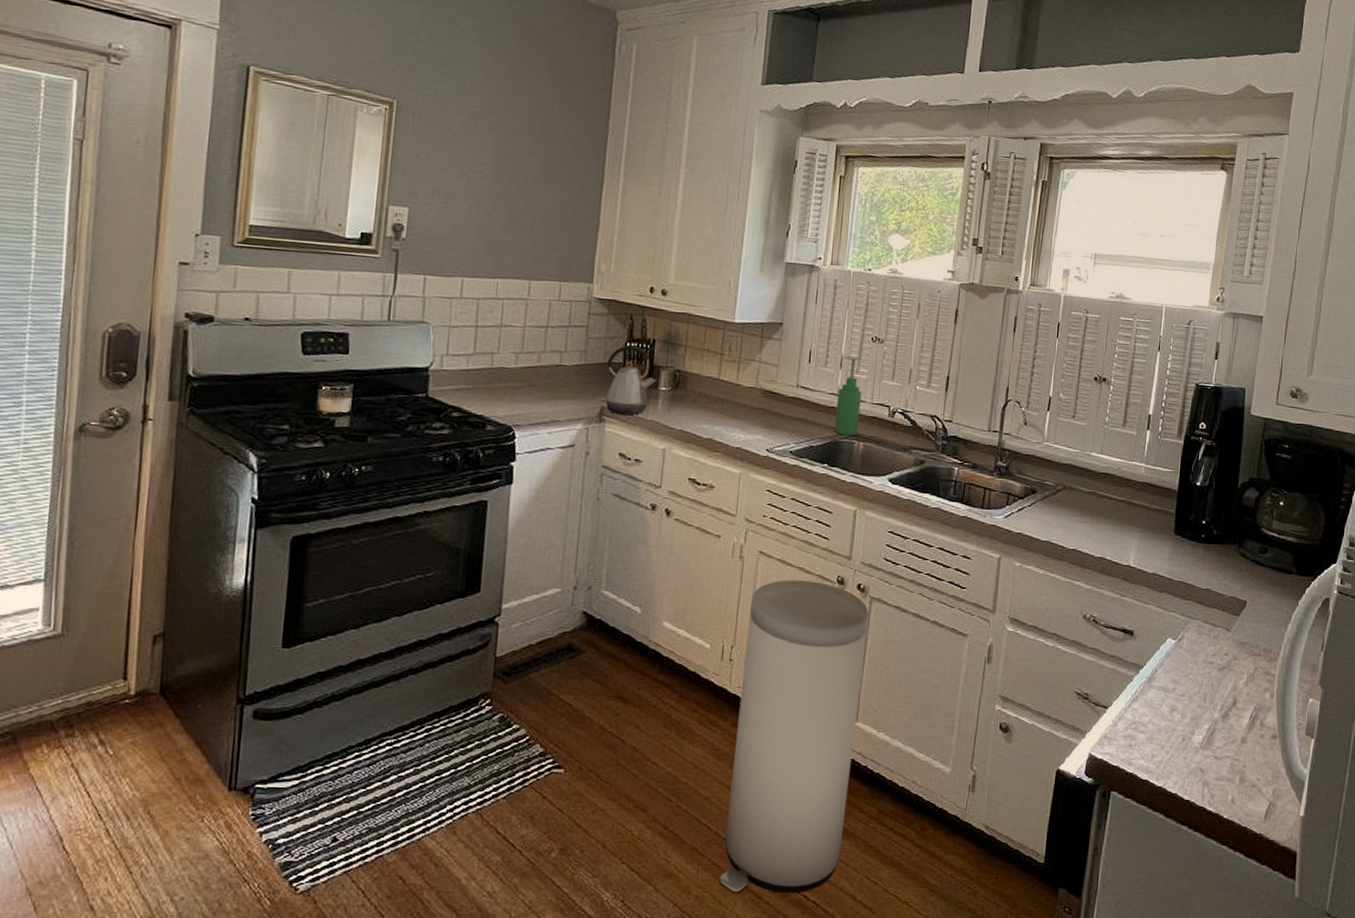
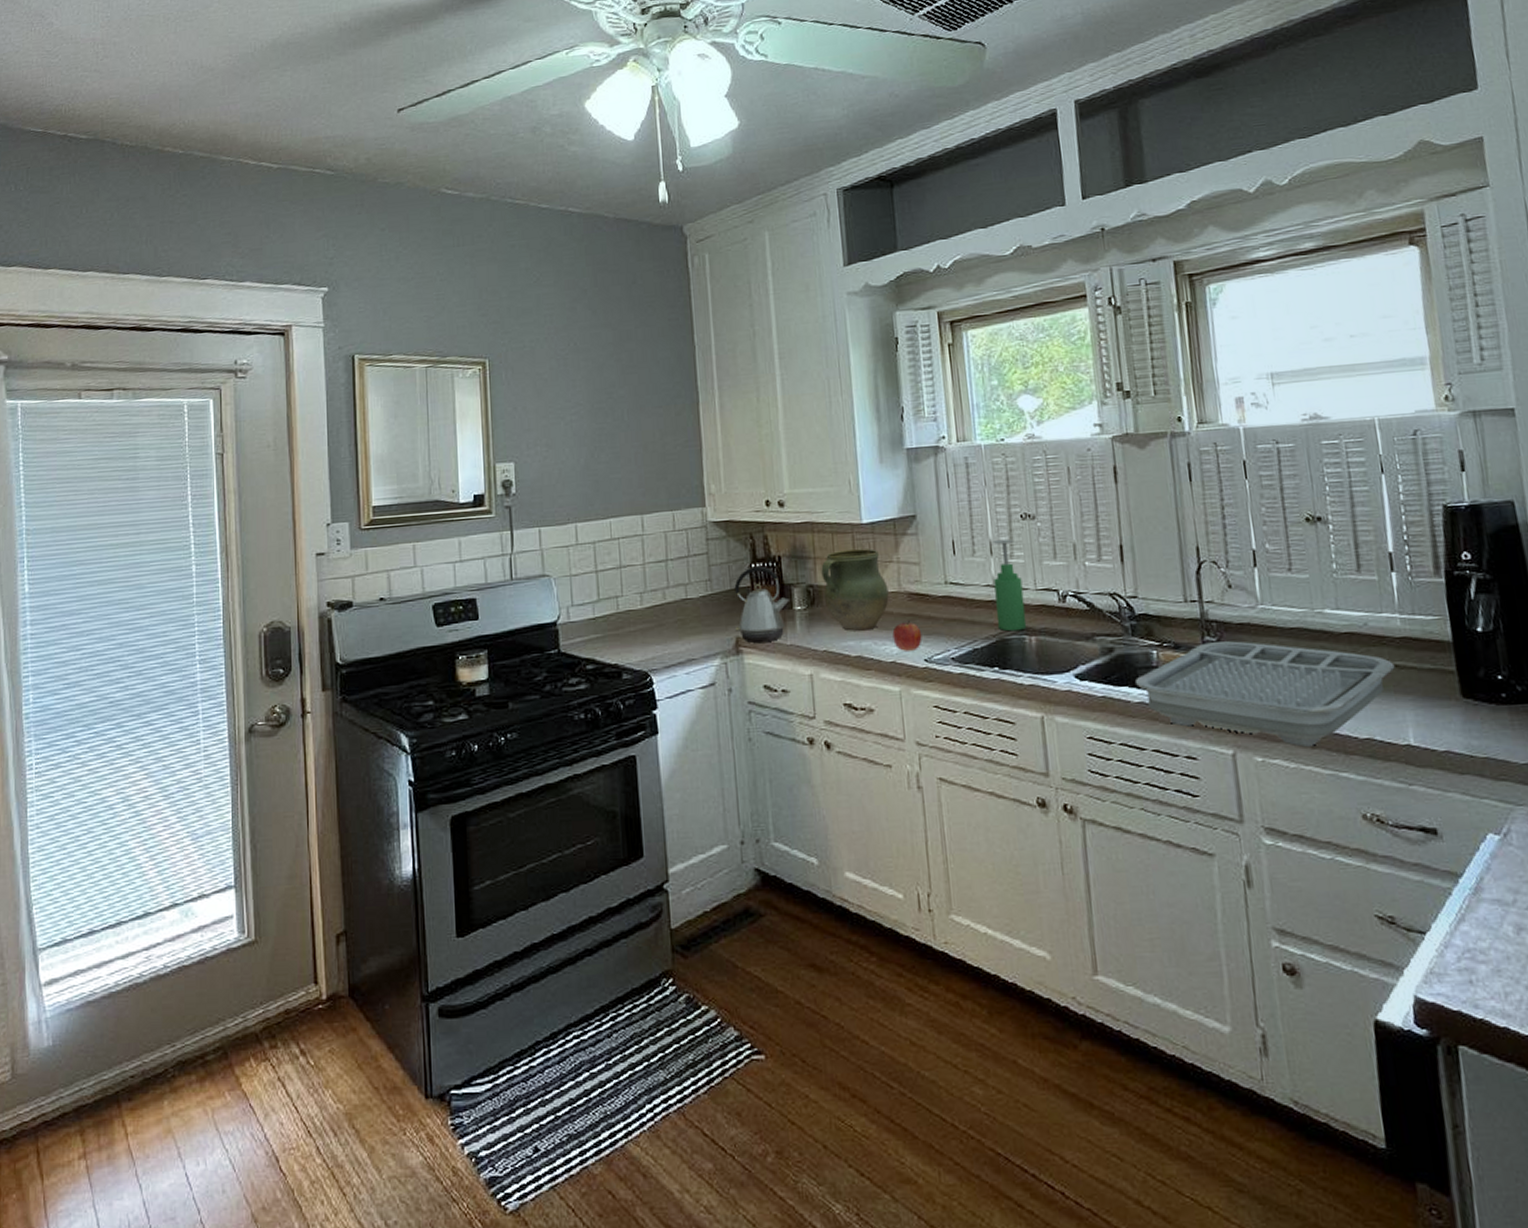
ceramic jug: none [687,343,747,417] -> present [821,548,889,632]
pedal bin: present [718,580,869,895] -> none [940,806,1111,1203]
fruit: none [742,413,769,442] -> present [892,620,922,652]
dish rack: none [936,466,1133,560] -> present [1136,641,1395,748]

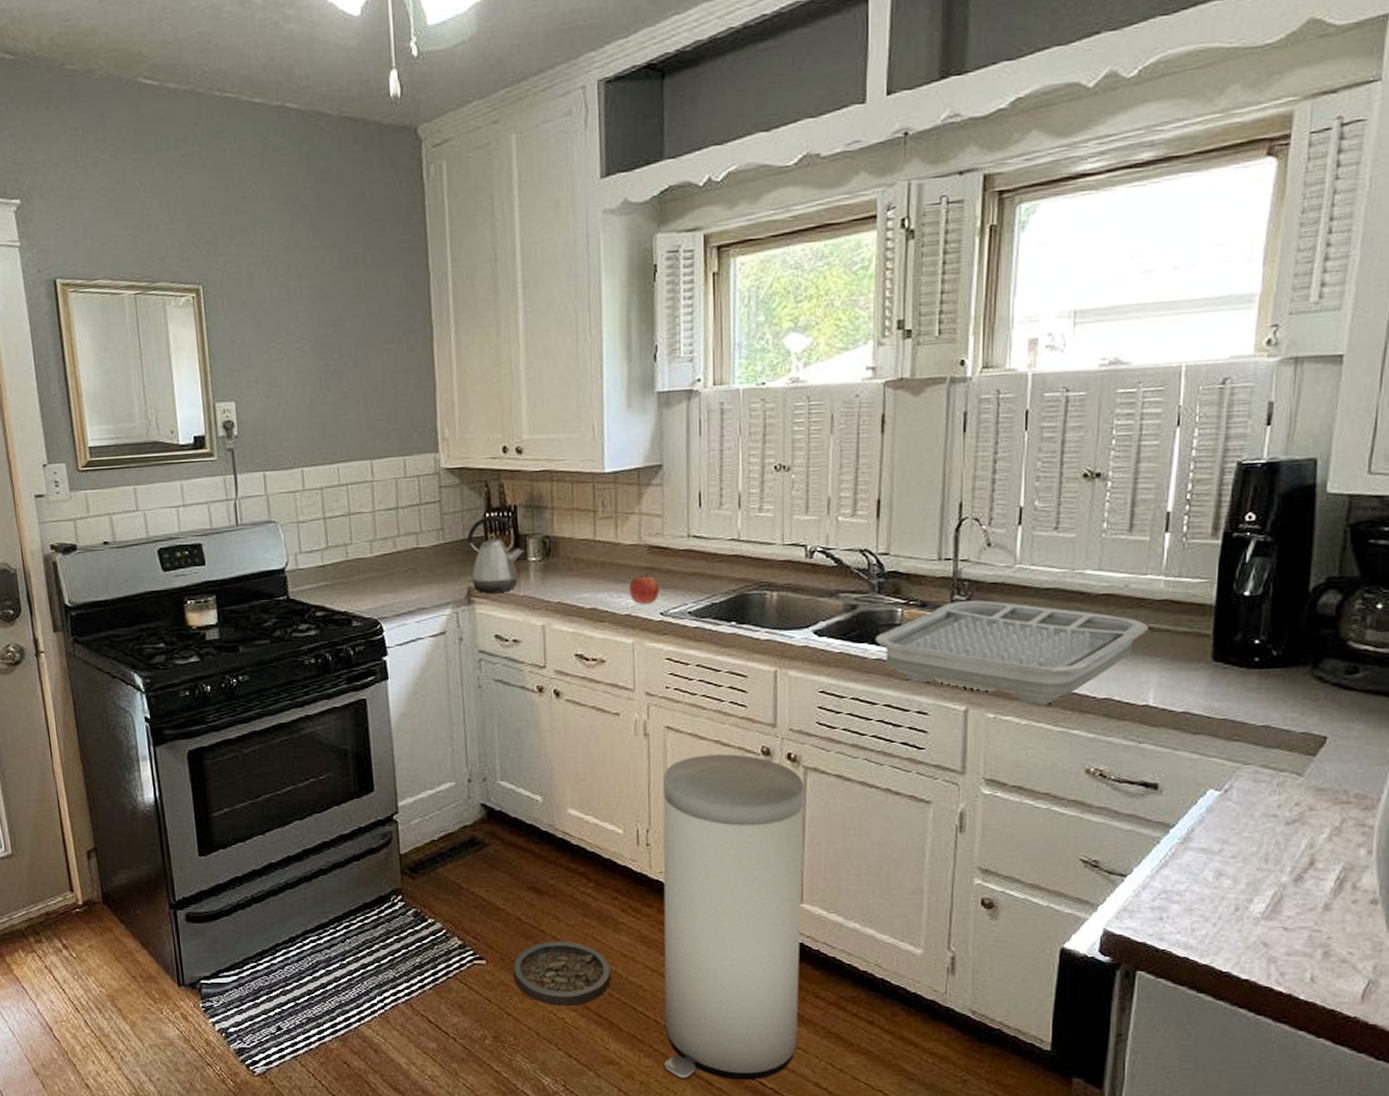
pet bowl: none [794,1028,902,1109] -> present [513,941,611,1006]
ceramic jug: present [821,548,889,632] -> none [558,499,628,584]
pedal bin: none [940,806,1111,1203] -> present [662,754,804,1081]
soap dispenser: present [992,539,1027,632] -> none [738,491,770,587]

